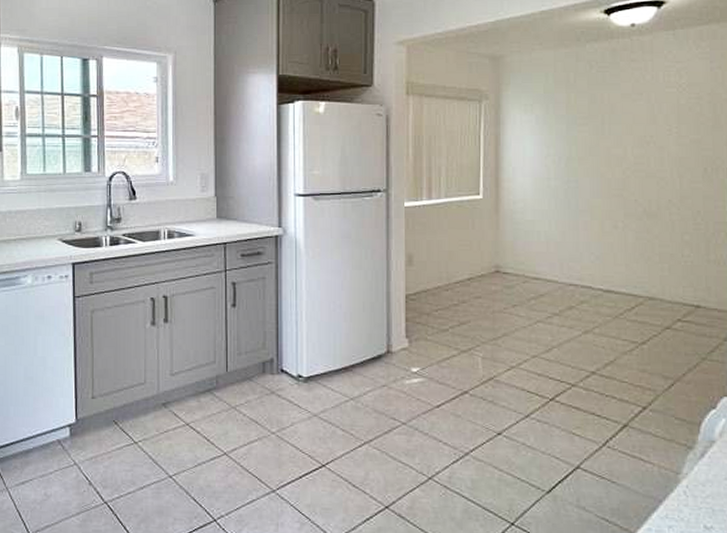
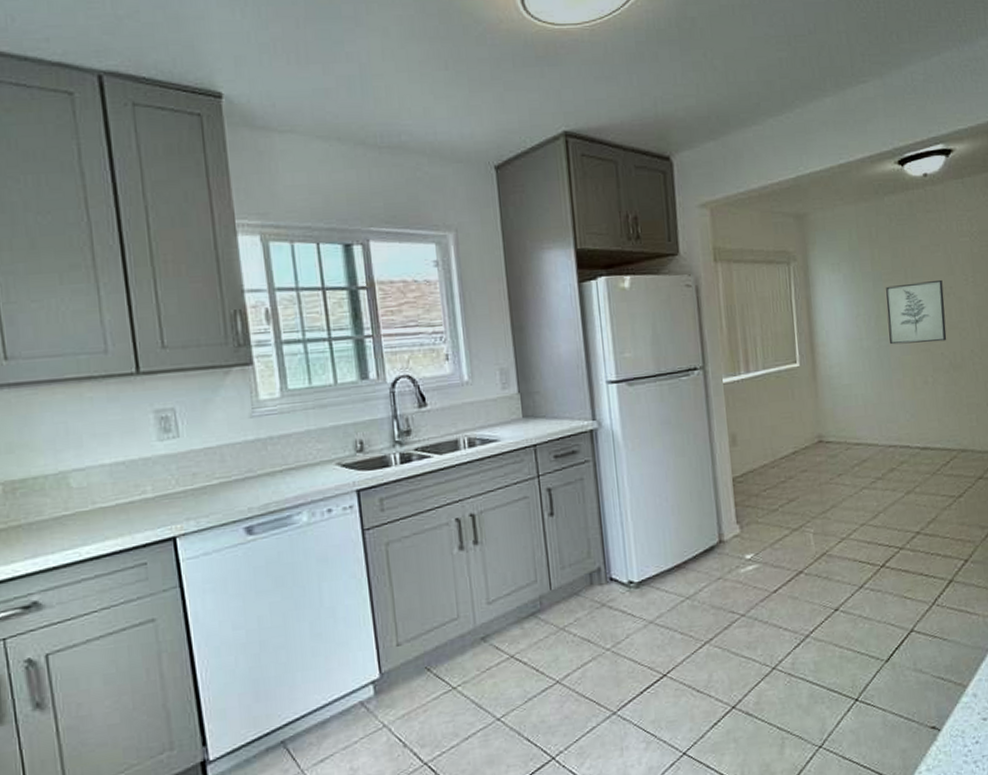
wall art: none [578,128,643,189] -> present [886,279,947,345]

